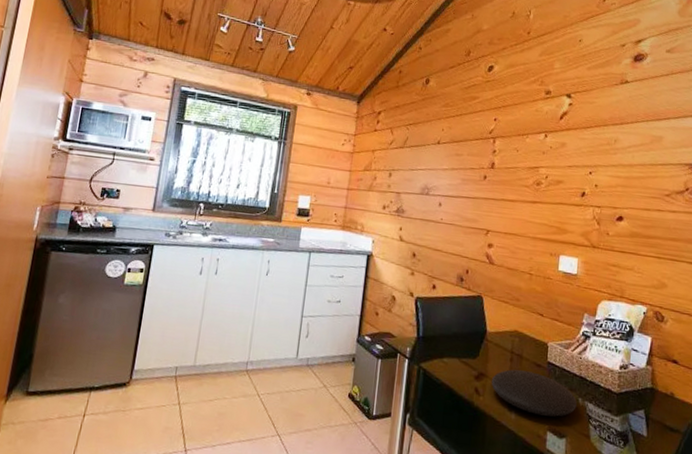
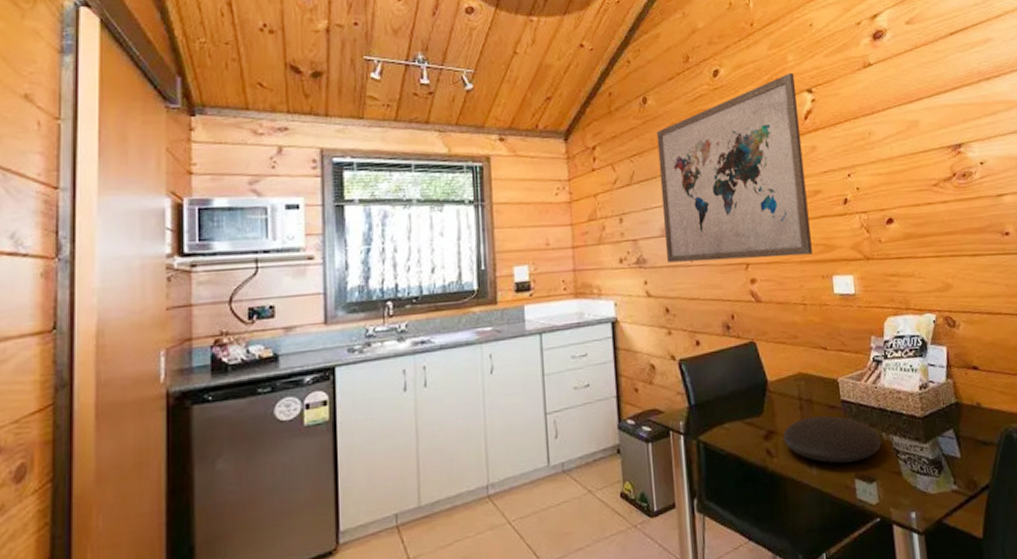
wall art: none [422,78,557,233] -> present [656,72,812,263]

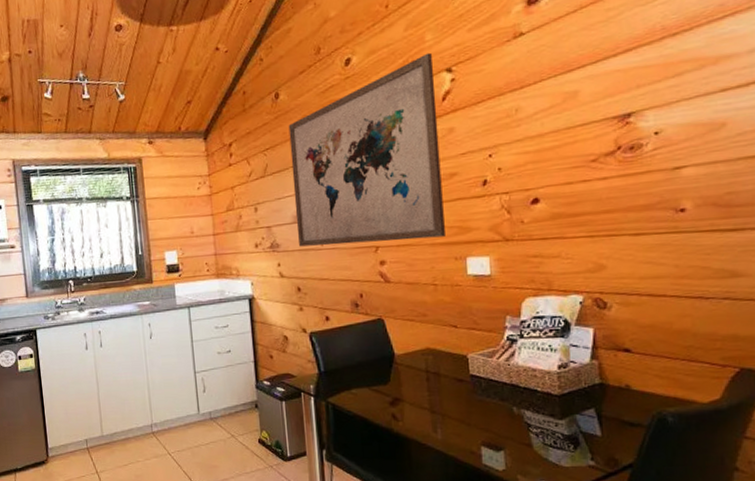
plate: present [782,415,882,464] -> none [408,388,512,431]

